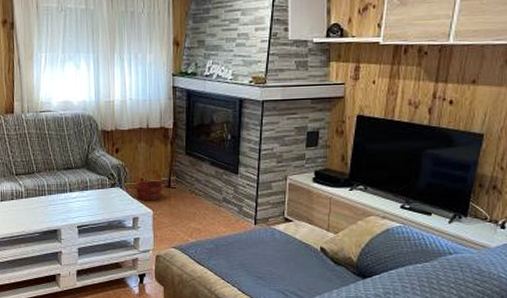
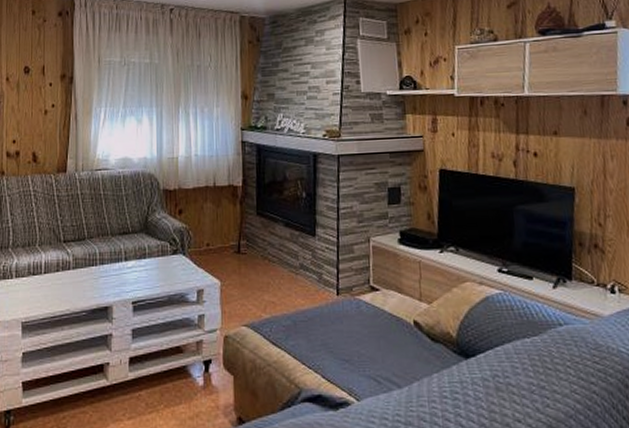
basket: present [135,168,163,201] -> none [200,231,232,270]

